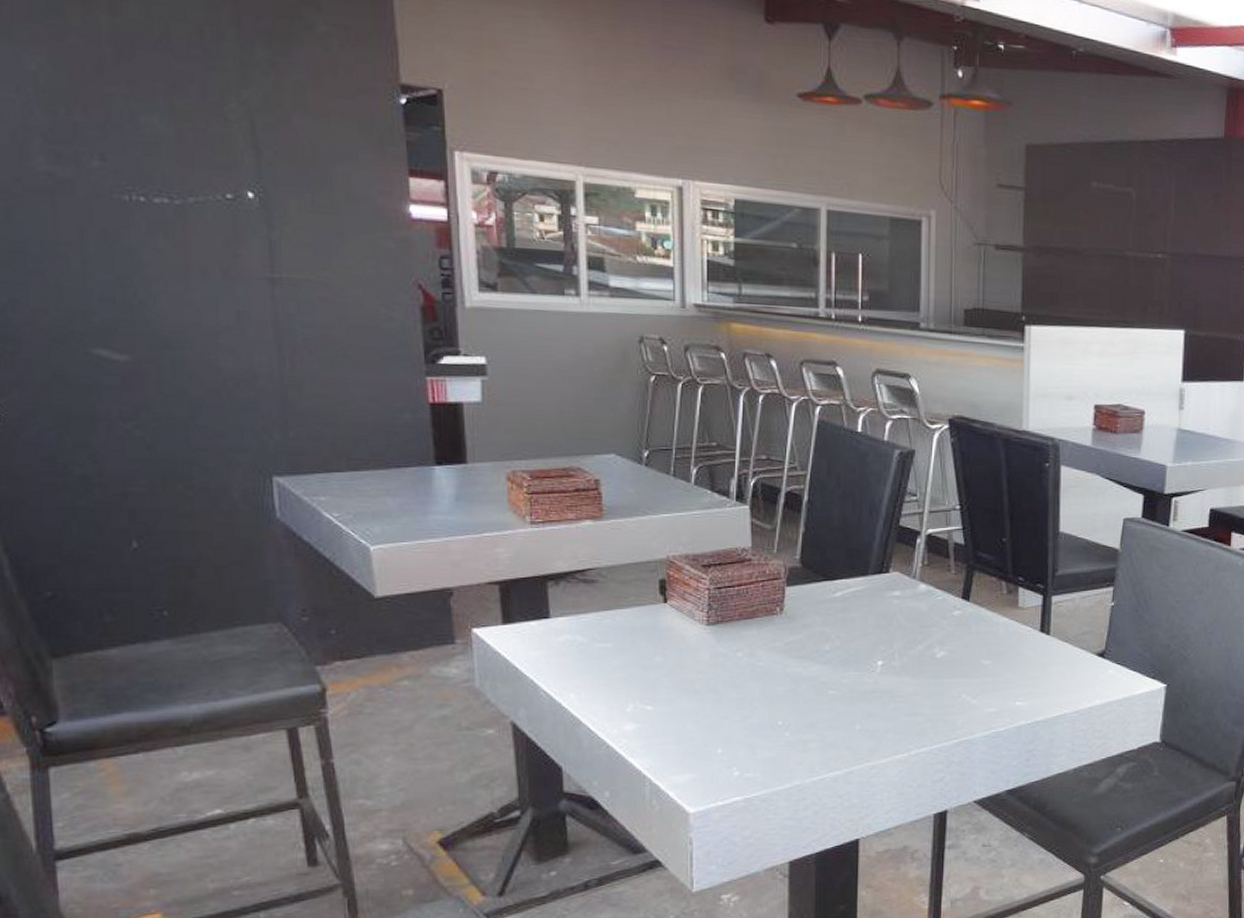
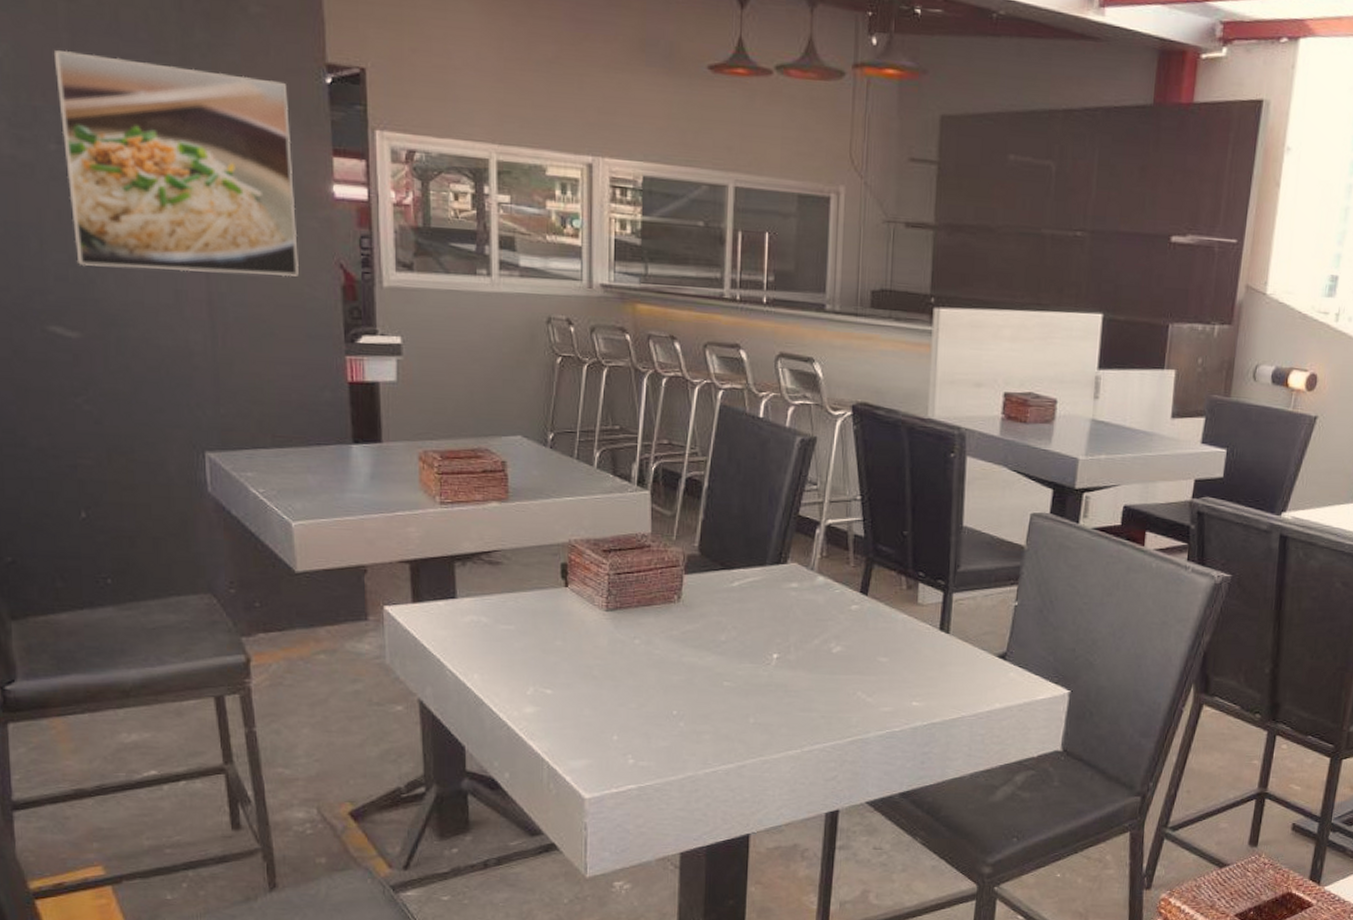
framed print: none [95,64,373,298] -> present [53,50,299,277]

